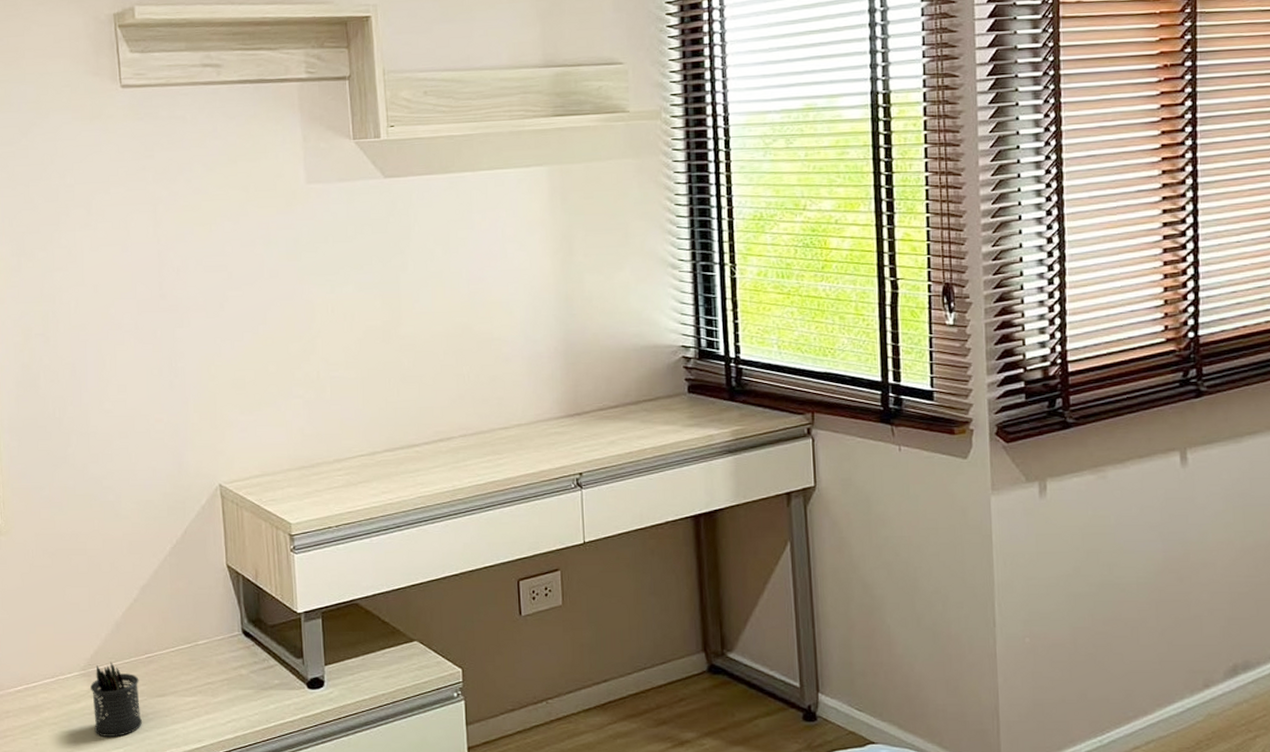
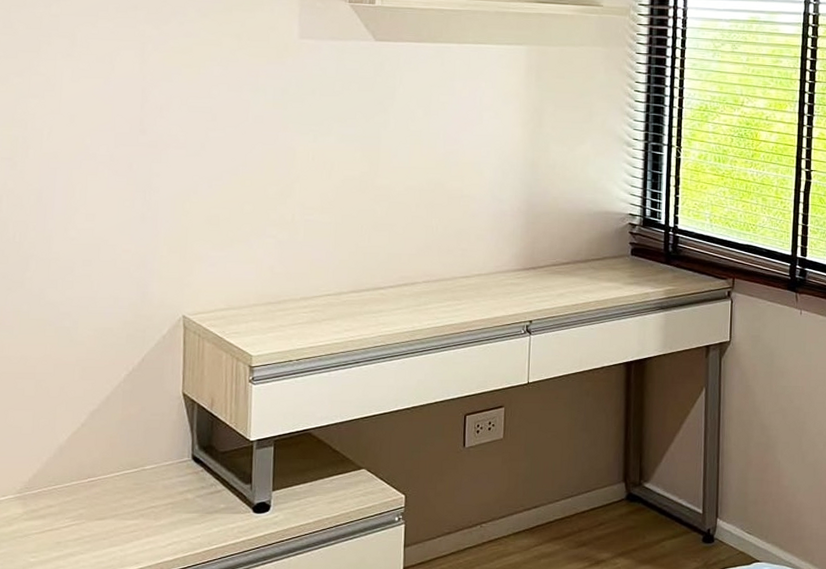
pen holder: present [90,662,142,737] -> none [25,485,79,559]

